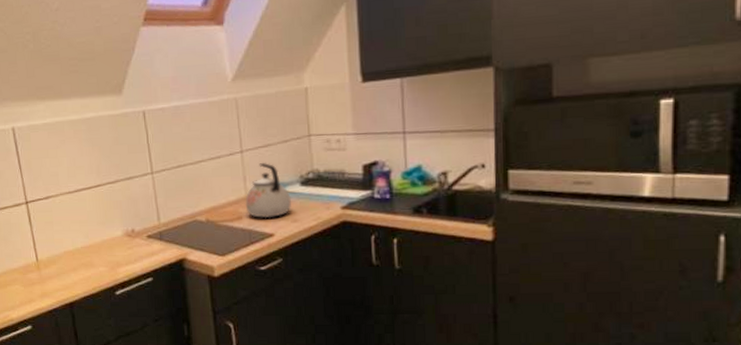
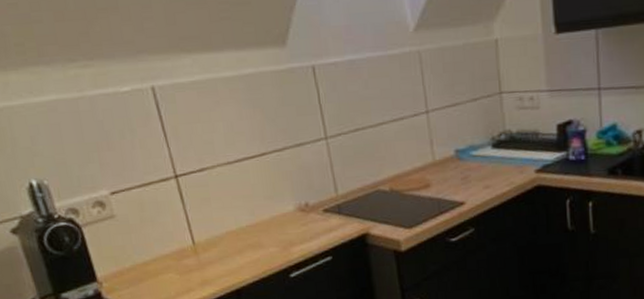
kettle: present [245,163,291,219] -> none [432,124,483,186]

